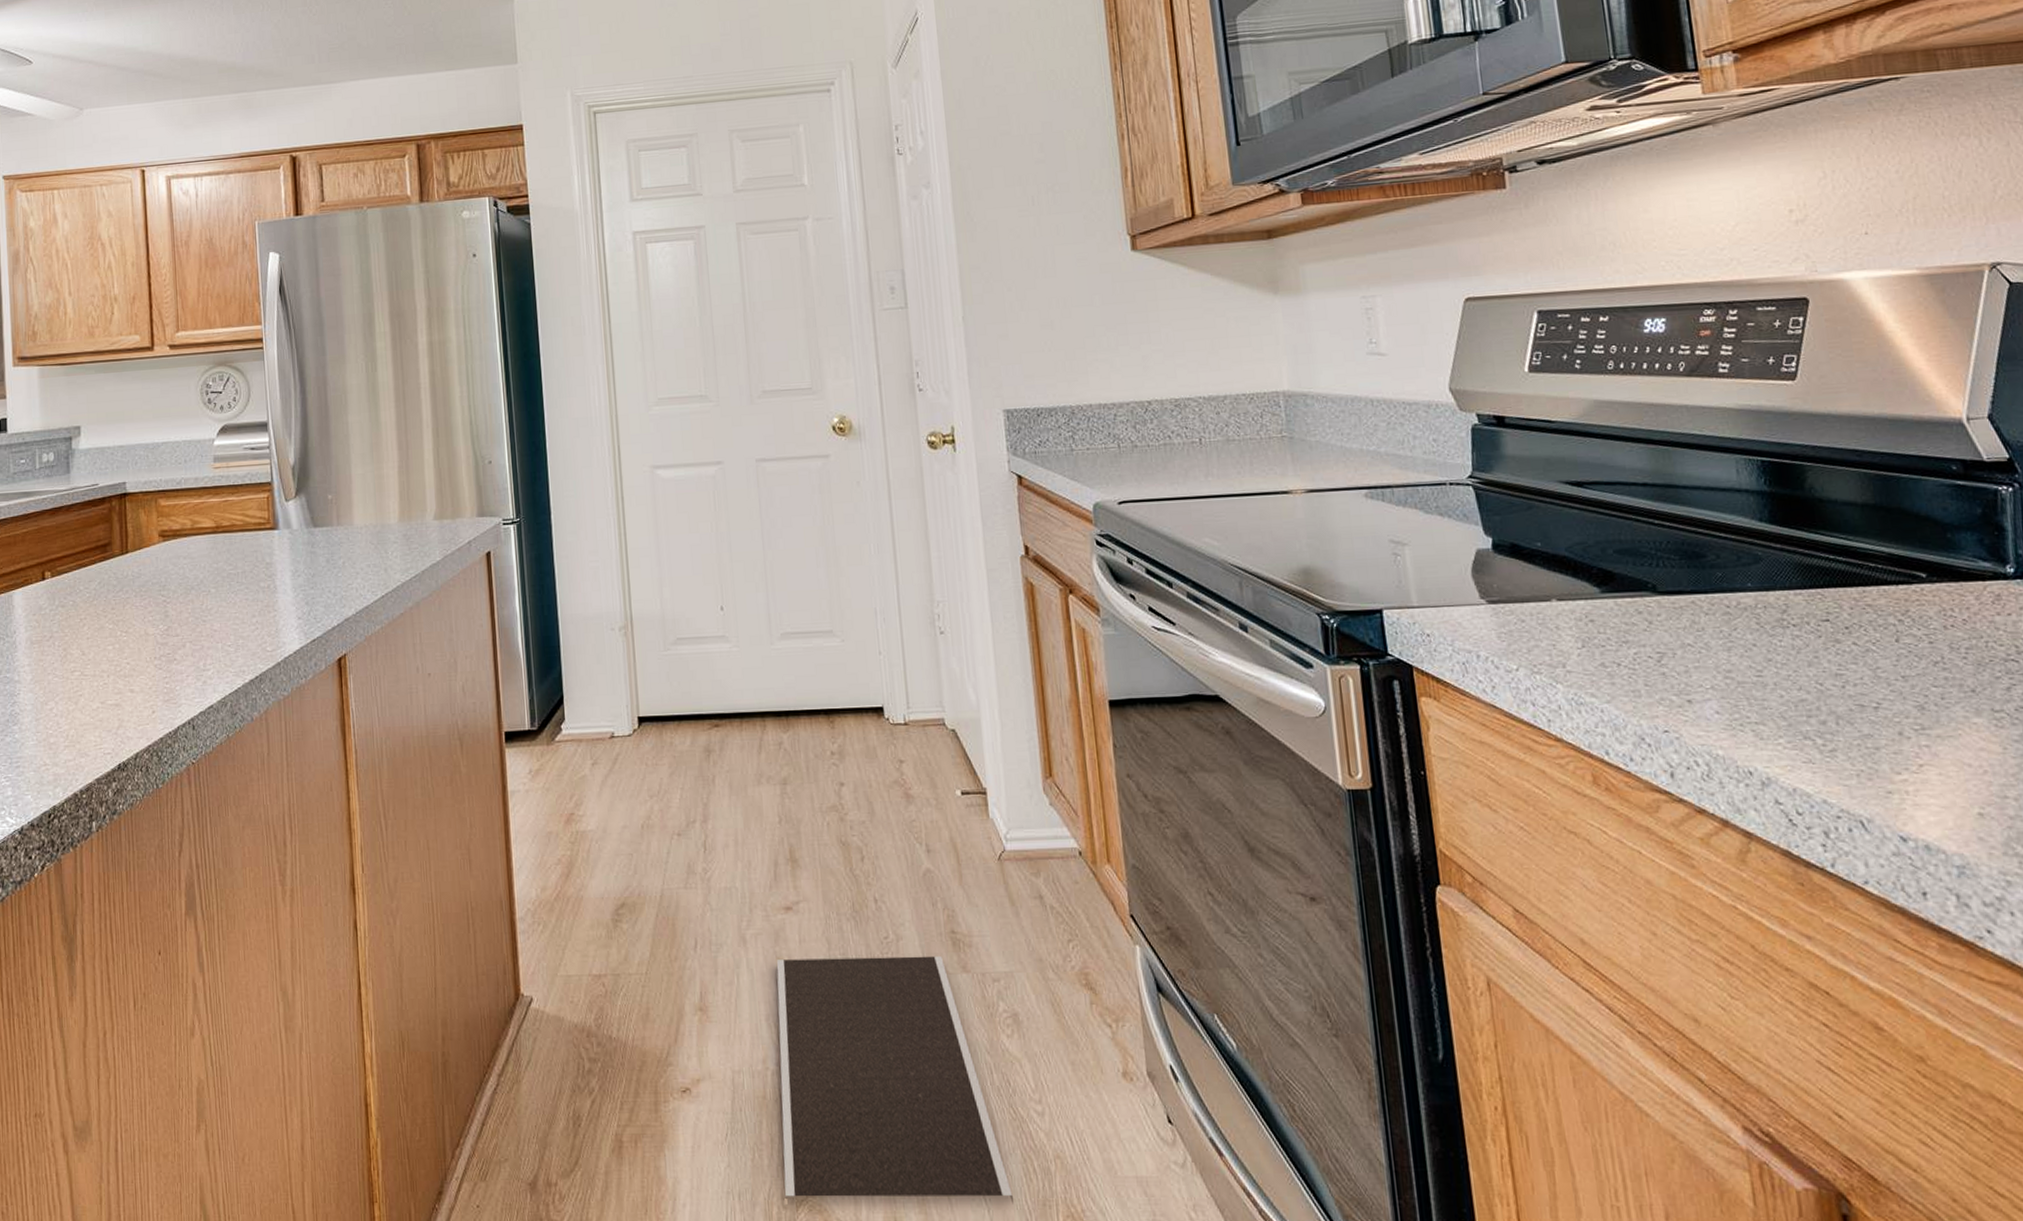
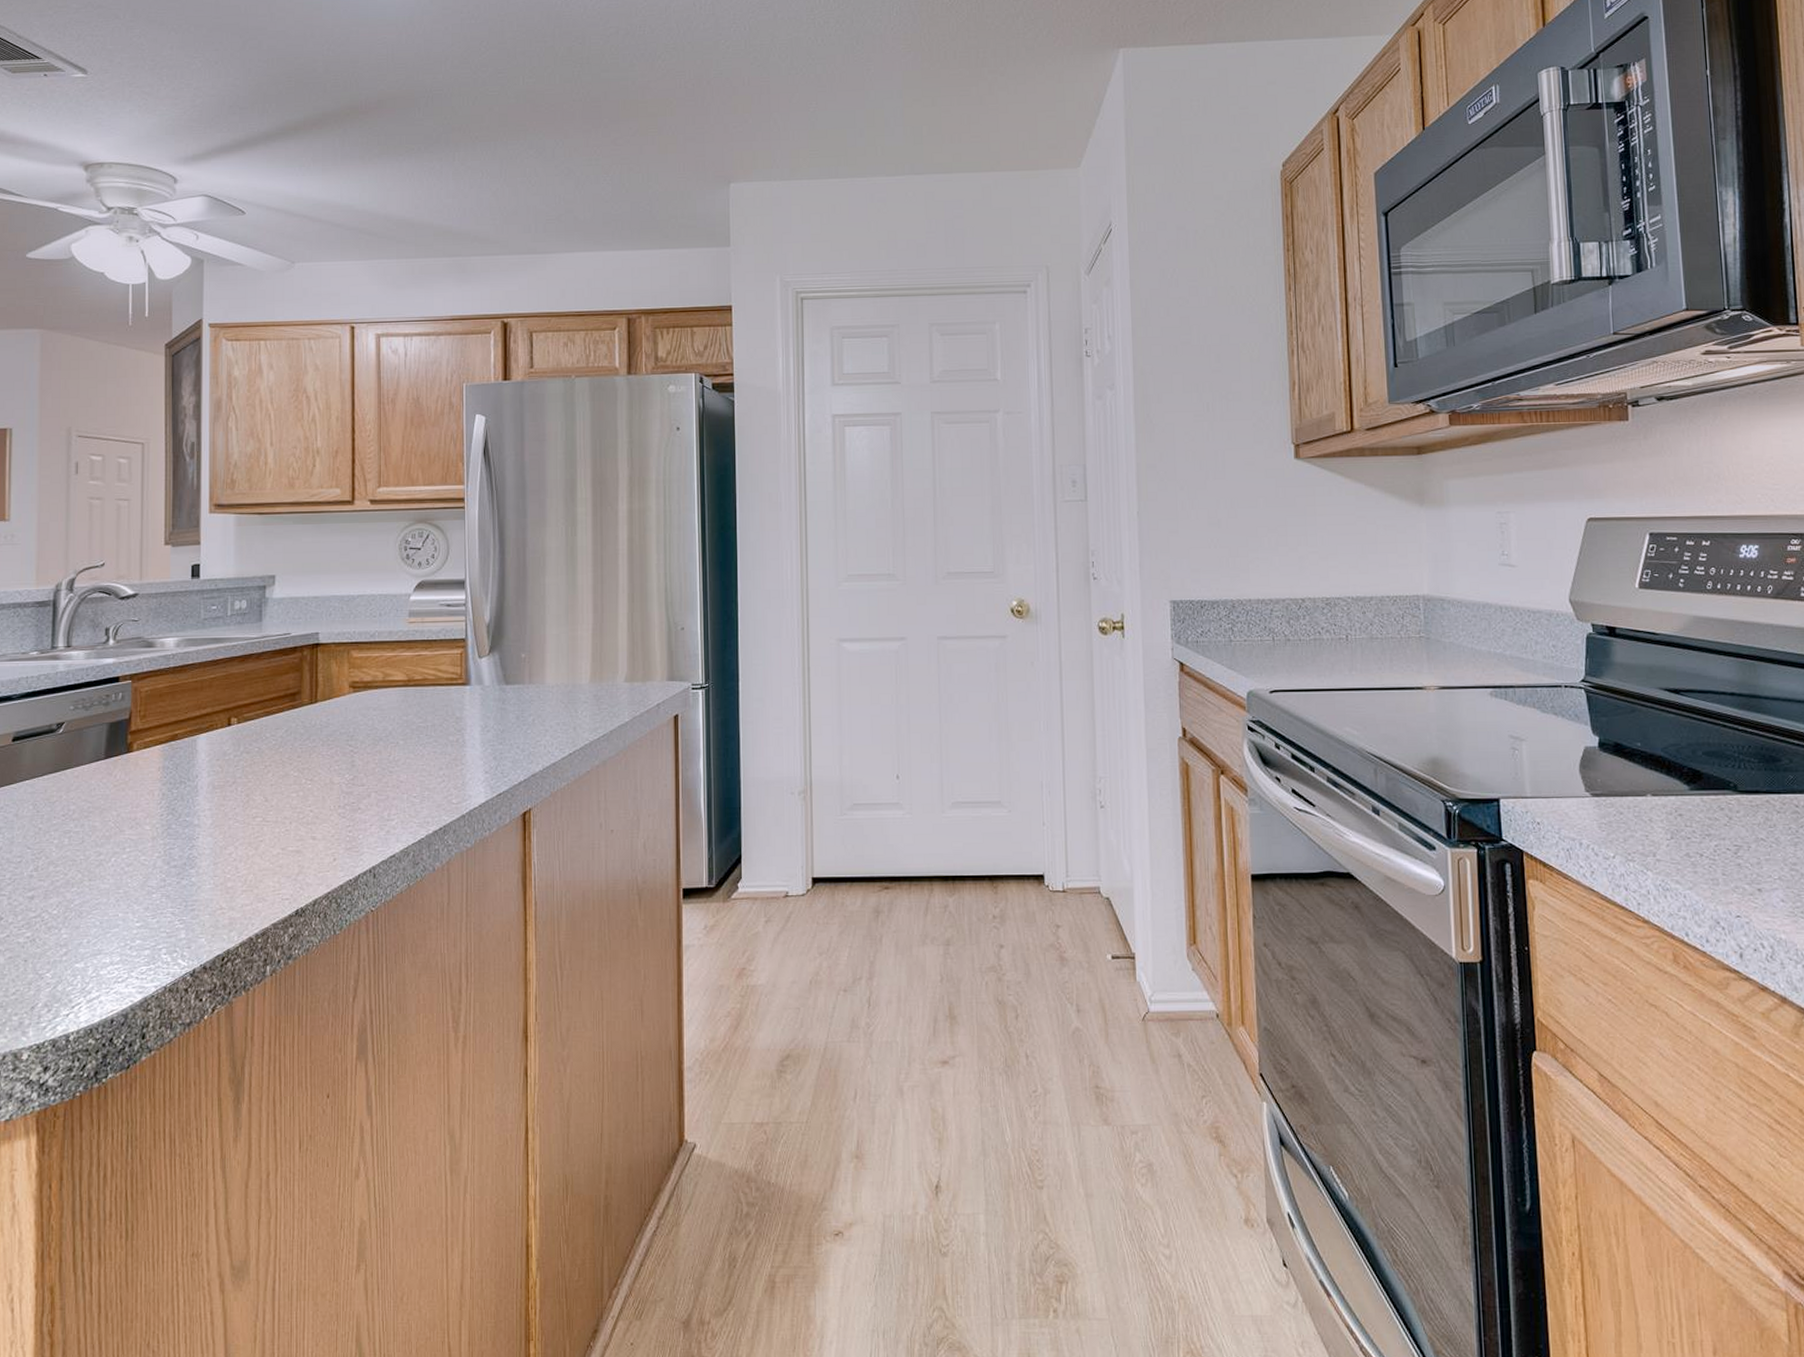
door mat: present [776,955,1013,1204] -> none [926,1109,1139,1341]

